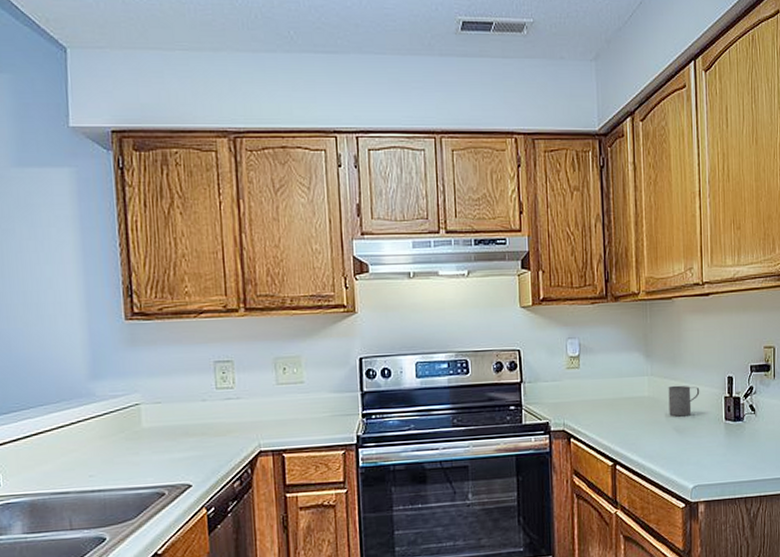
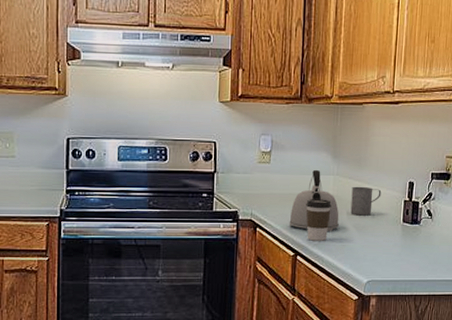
kettle: none [605,371,658,436] -> present [289,169,339,231]
coffee cup: none [621,402,648,448] -> present [306,199,332,241]

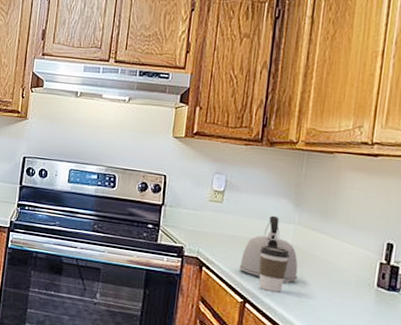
mug: present [350,186,382,216] -> none [312,239,352,273]

